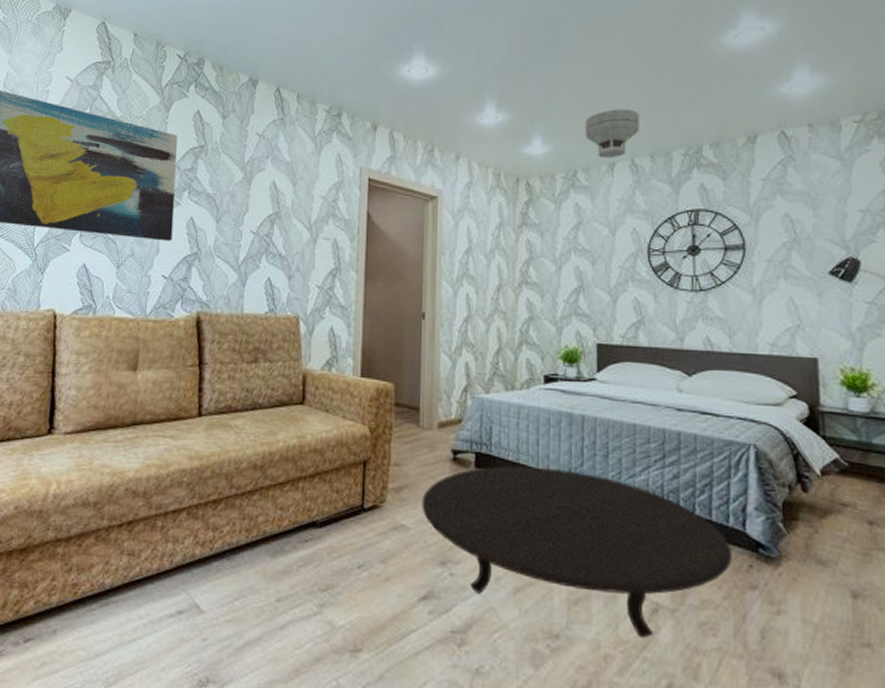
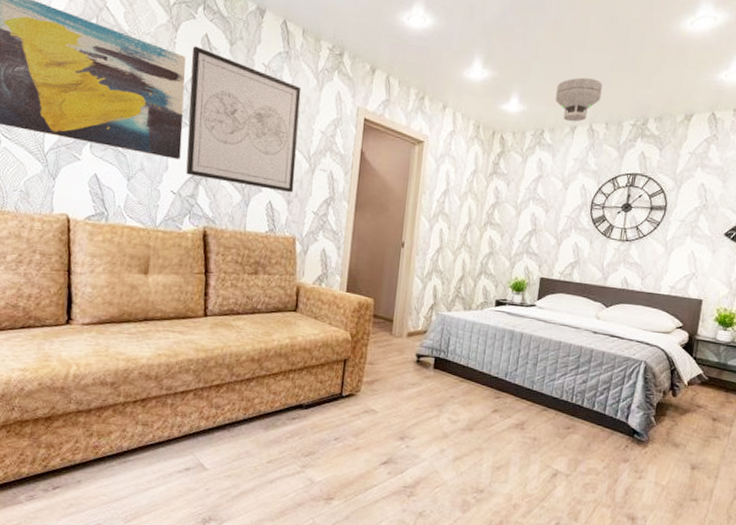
wall art: none [178,124,298,267] -> present [186,46,301,193]
table: present [421,466,732,639] -> none [388,368,615,493]

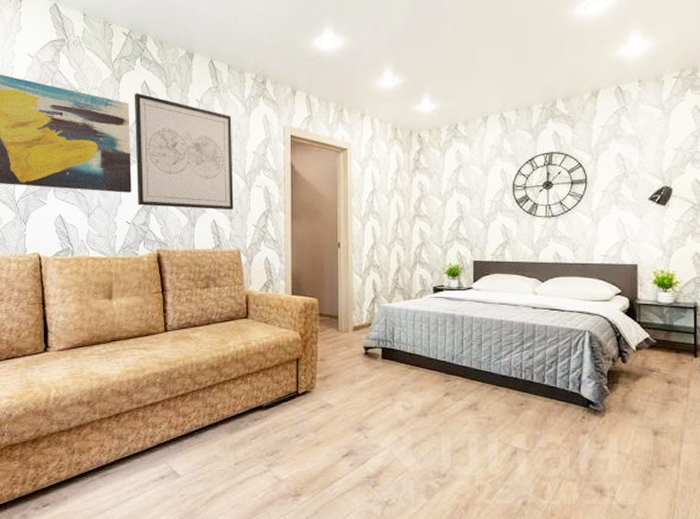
smoke detector: present [555,77,602,122] -> none [464,71,507,113]

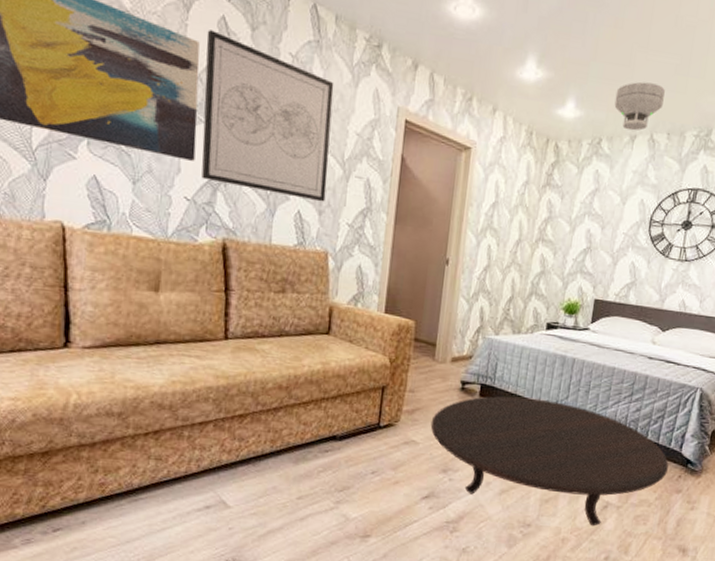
table: none [342,356,570,472] -> present [430,396,669,526]
smoke detector: none [464,71,507,113] -> present [614,81,665,131]

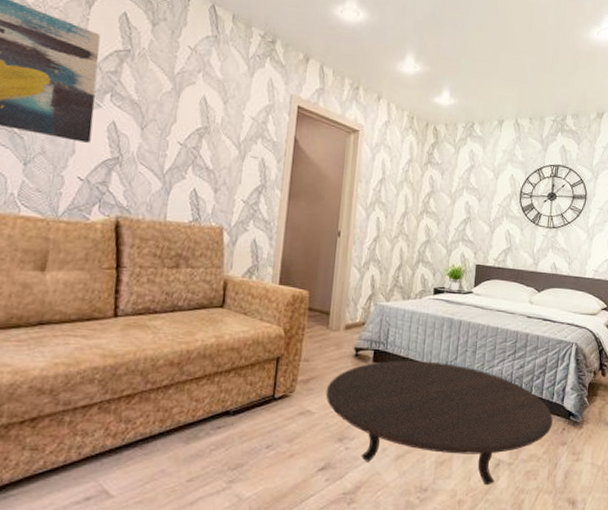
wall art: present [201,30,334,202] -> none [96,24,231,181]
smoke detector: present [614,81,665,131] -> none [483,75,525,117]

